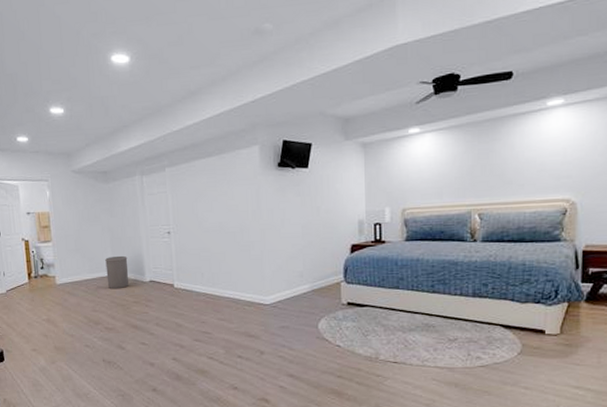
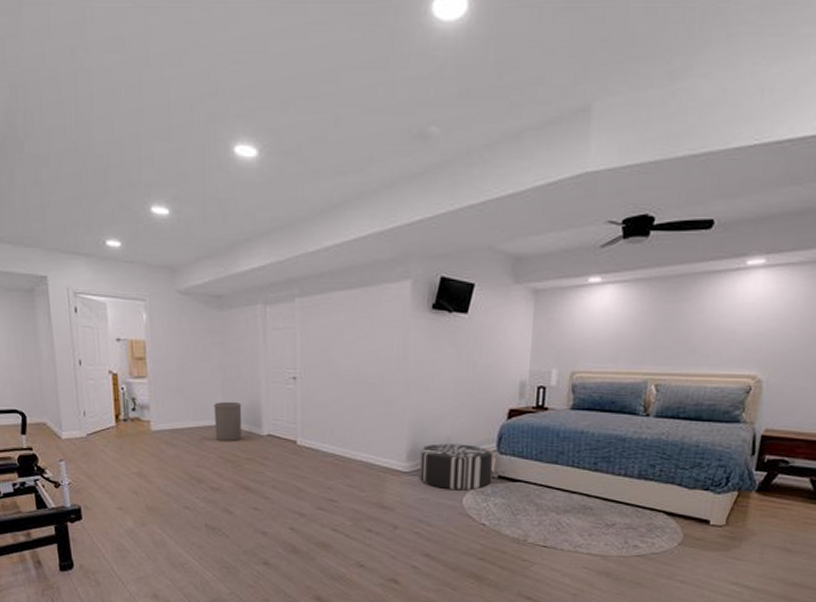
pouf: none [278,277,342,318] -> present [419,443,492,491]

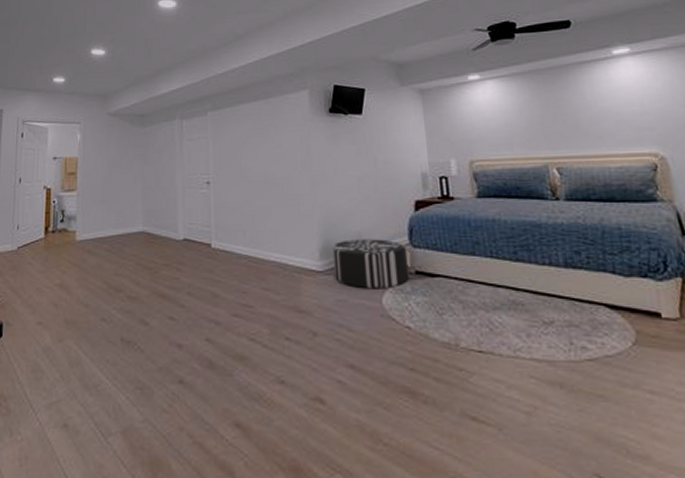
laundry basket: present [214,401,243,442] -> none [134,208,160,249]

